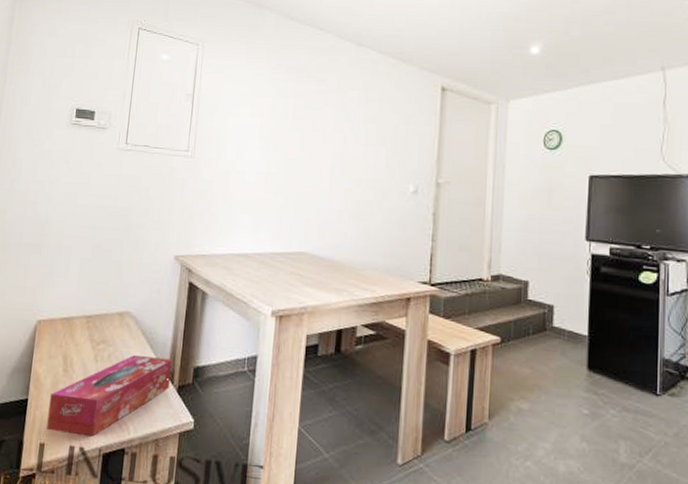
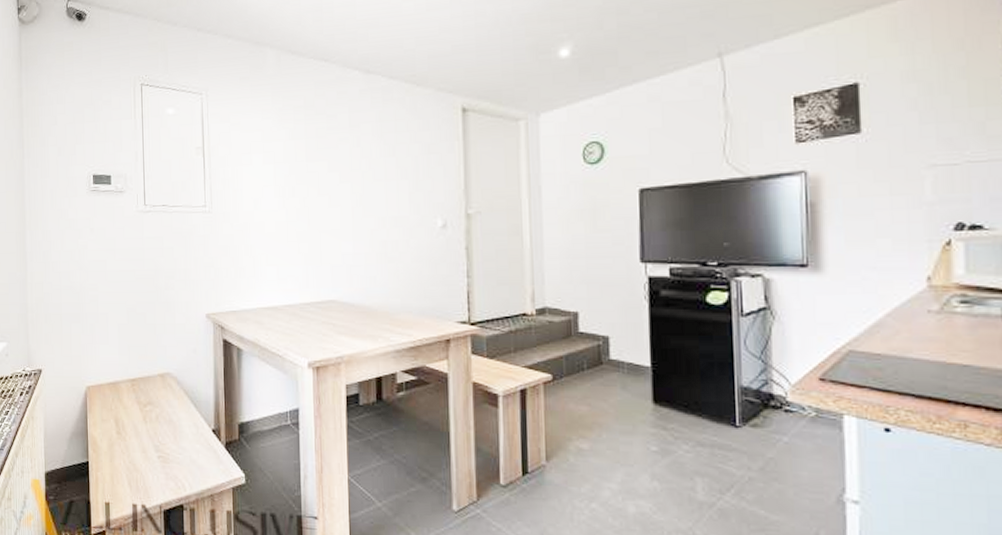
tissue box: present [46,354,172,437] -> none [108,414,218,495]

